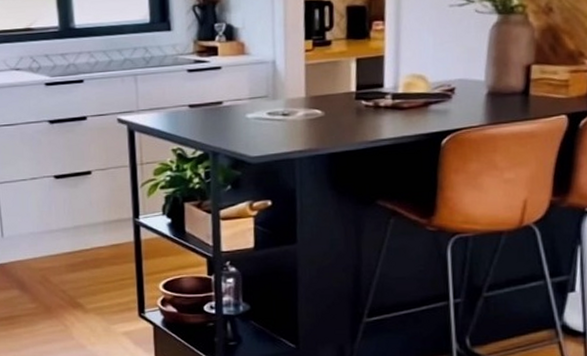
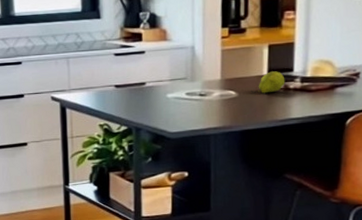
fruit: none [338,87,375,112] -> present [251,71,285,94]

